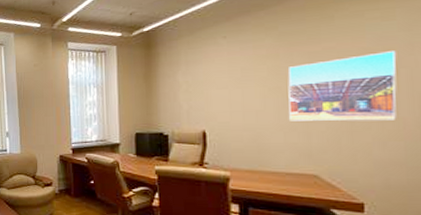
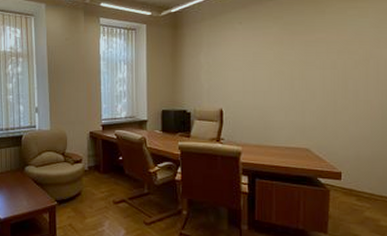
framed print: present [288,51,397,121] -> none [289,44,368,102]

